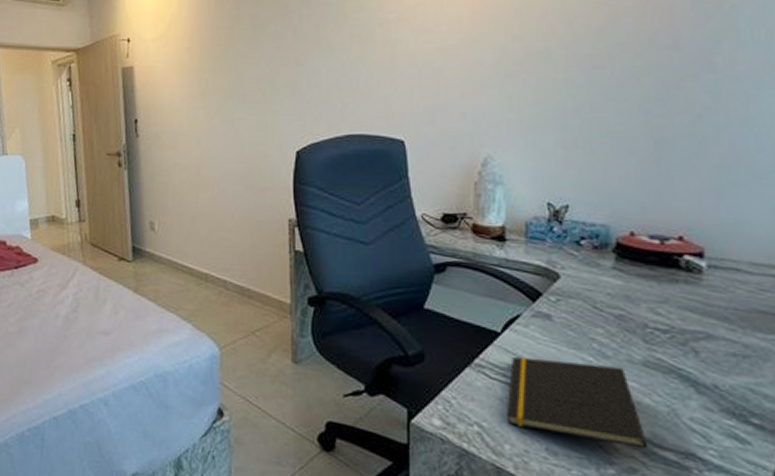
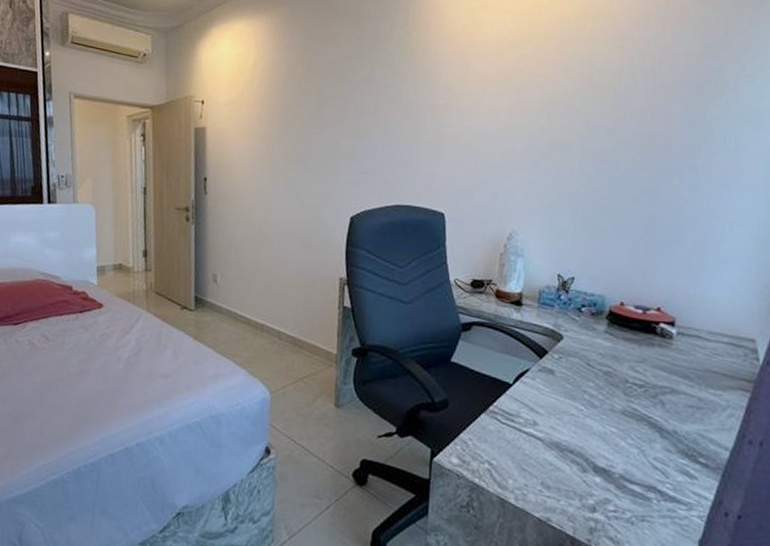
notepad: present [506,356,648,449] -> none [512,405,621,483]

